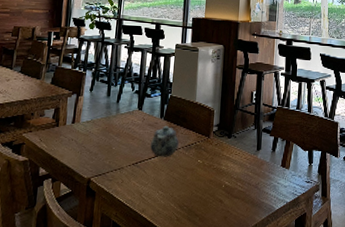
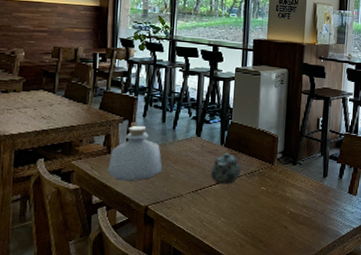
bottle: none [55,99,106,153] -> present [108,125,163,181]

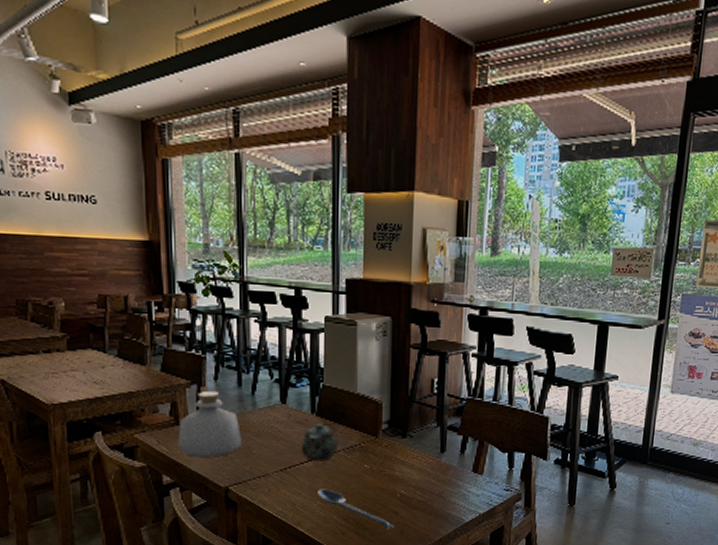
spoon: none [222,207,285,243] -> present [318,489,395,530]

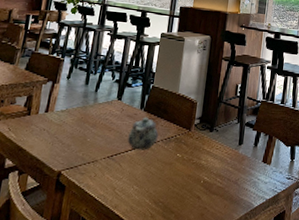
bottle: present [178,390,243,457] -> none [25,87,81,144]
spoon: present [318,489,395,530] -> none [135,174,197,214]

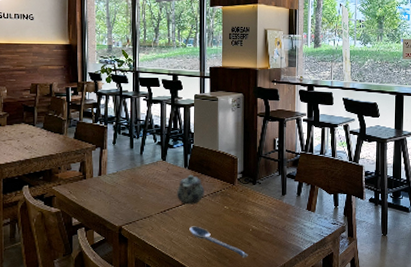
spoon: none [135,174,197,214] -> present [189,226,249,258]

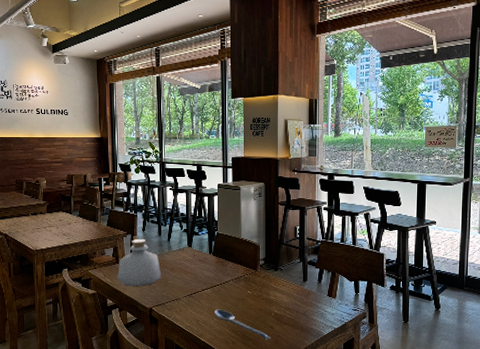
bottle: none [85,152,133,203] -> present [118,238,162,286]
teapot: present [177,174,205,205] -> none [203,260,229,289]

